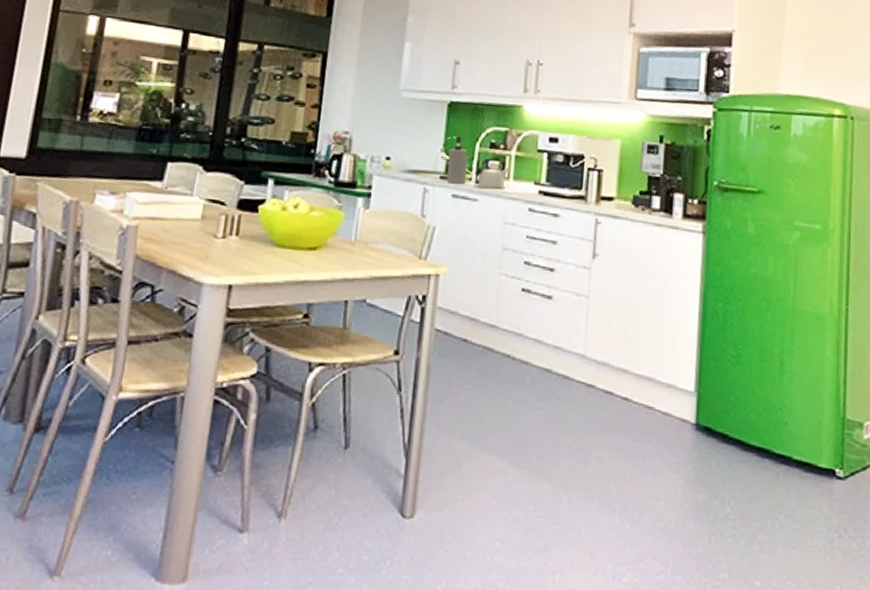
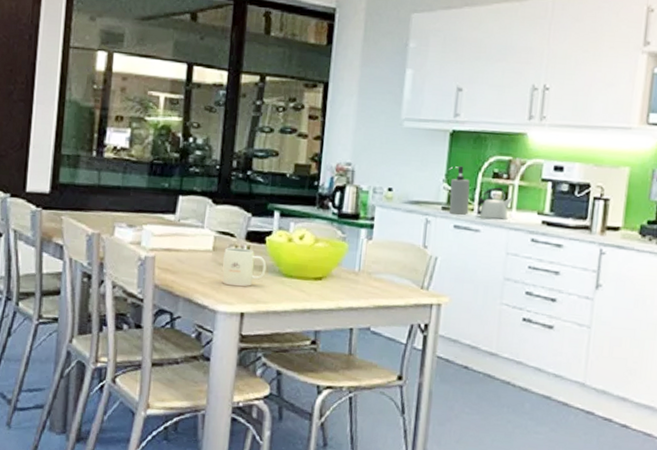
mug: none [210,216,259,258] -> present [222,247,267,287]

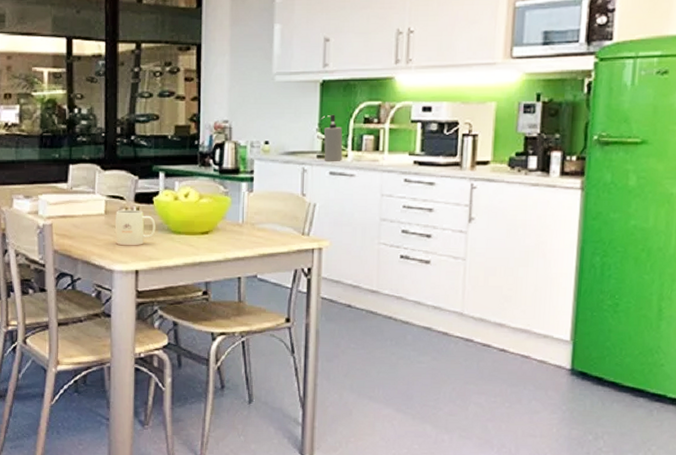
kettle: present [476,186,514,221] -> none [350,131,385,165]

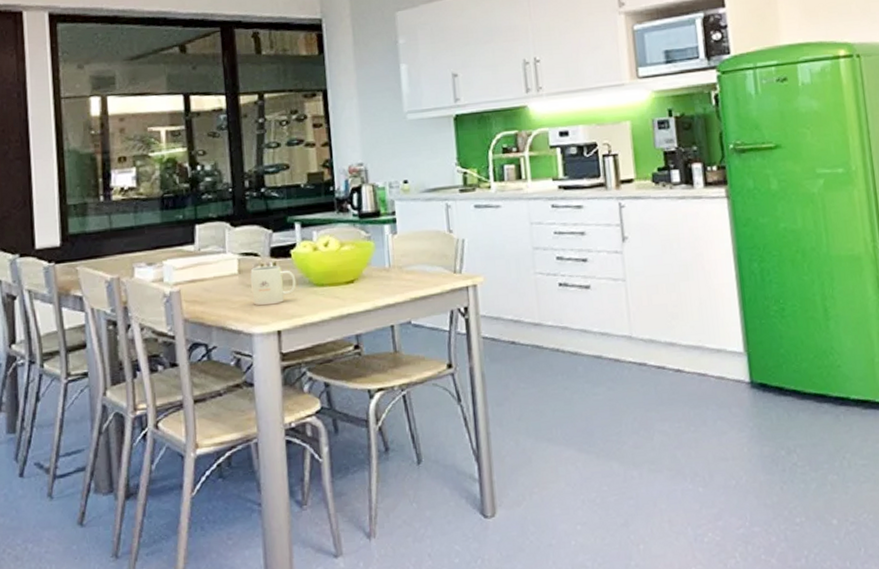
soap dispenser: present [321,114,343,162] -> none [459,147,486,196]

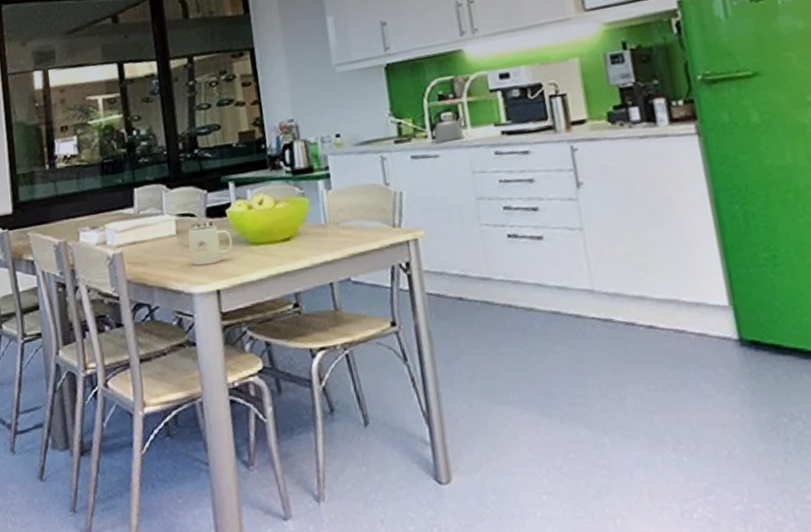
kettle: none [493,160,527,196] -> present [430,107,466,145]

